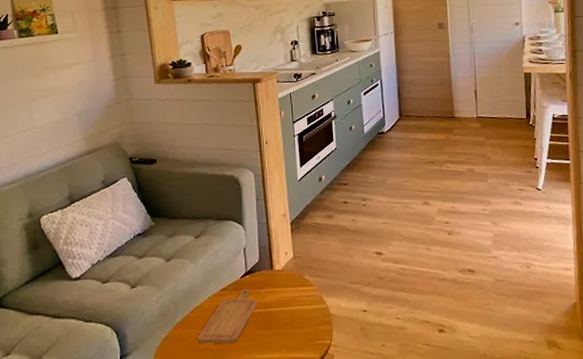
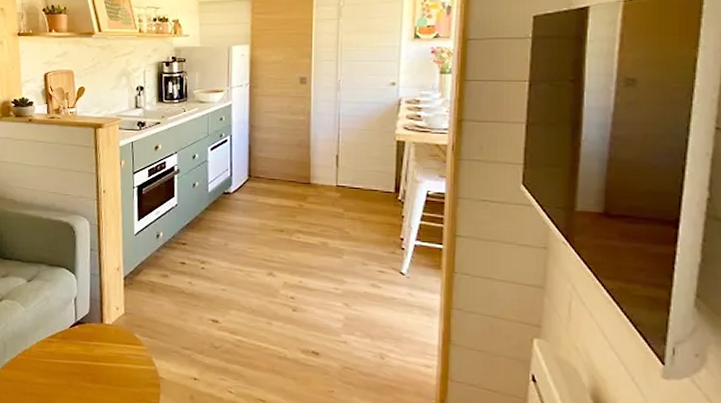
chopping board: present [197,289,258,344] -> none [24,339,85,392]

